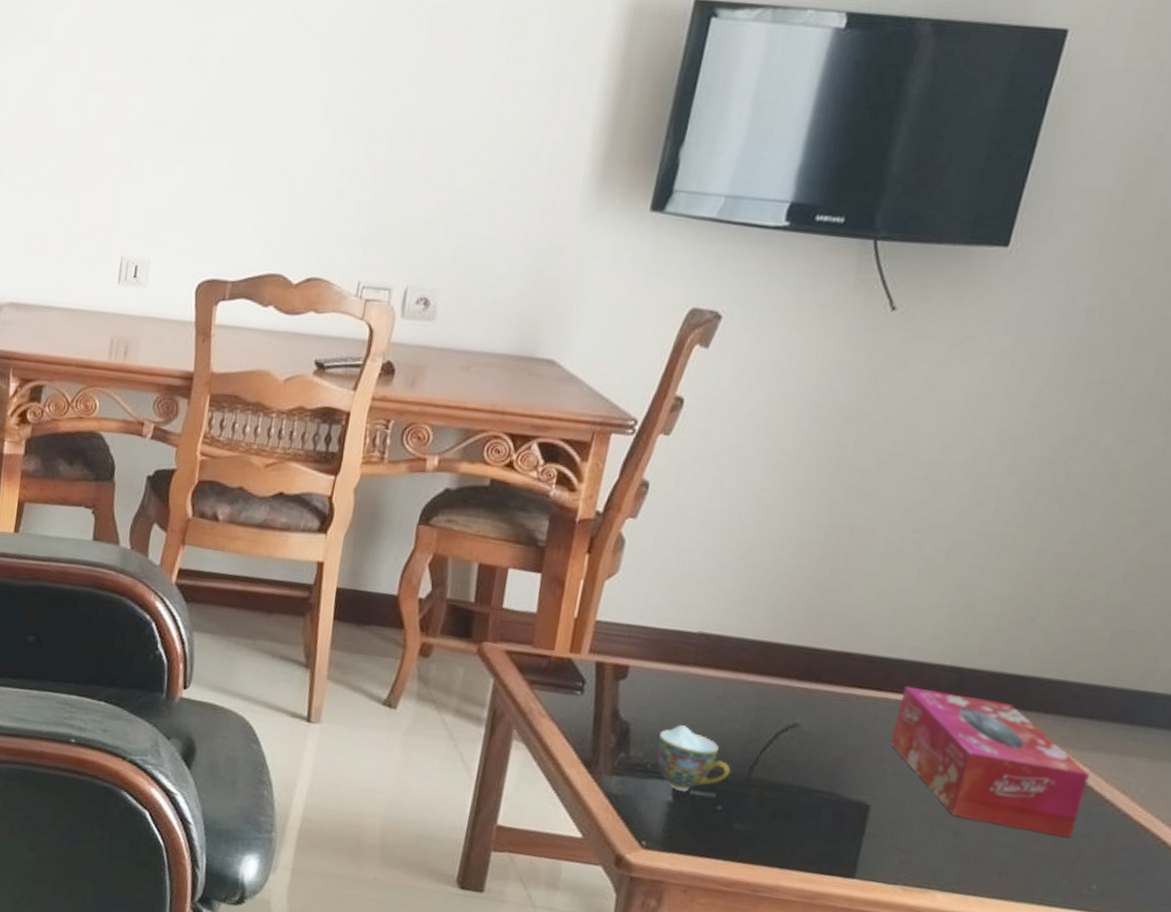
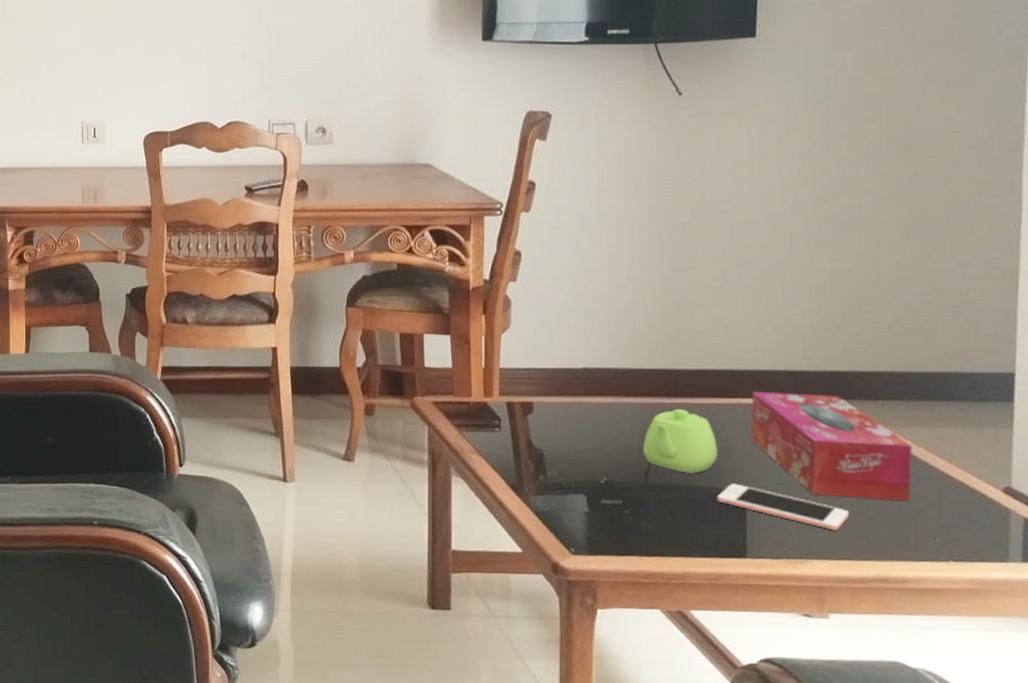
teacup: present [657,725,731,792] -> none [567,446,630,502]
teapot: none [753,695,847,774] -> present [642,408,718,474]
cell phone: none [833,791,993,861] -> present [717,483,850,530]

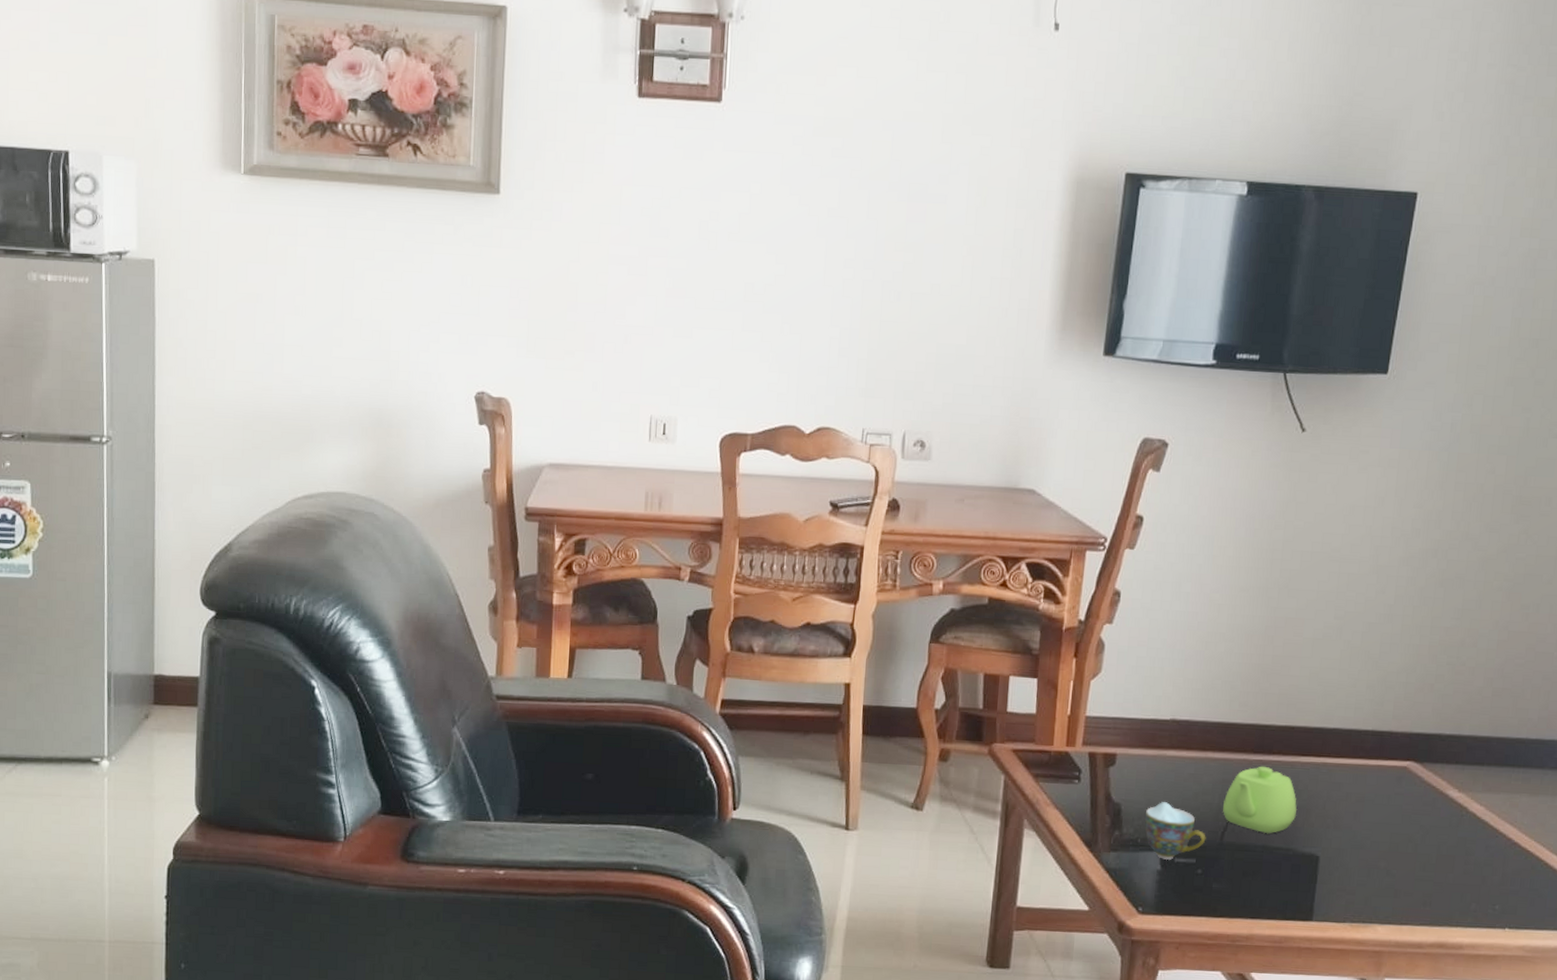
teacup: none [567,446,630,502] -> present [1144,802,1206,860]
cell phone: present [717,483,850,530] -> none [1290,845,1417,895]
tissue box: present [750,391,912,502] -> none [1331,750,1485,868]

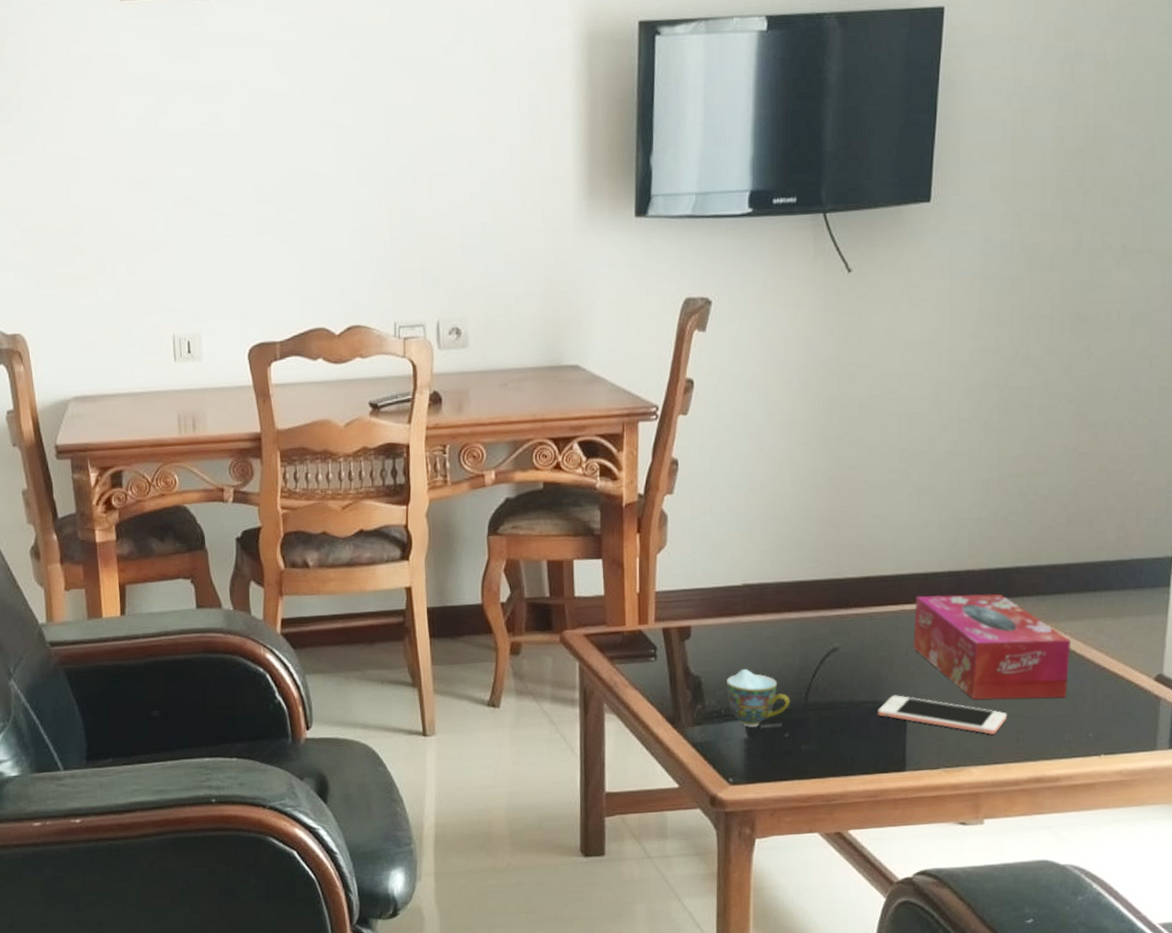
teapot: present [1222,766,1298,834] -> none [803,620,880,689]
cell phone: none [1290,845,1417,895] -> present [878,695,1007,735]
tissue box: none [1331,750,1485,868] -> present [913,594,1071,700]

